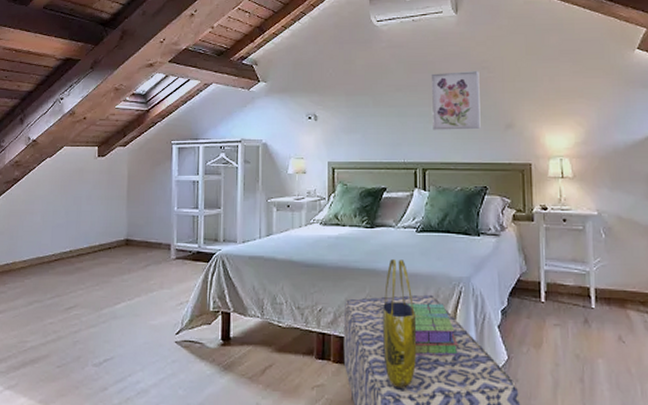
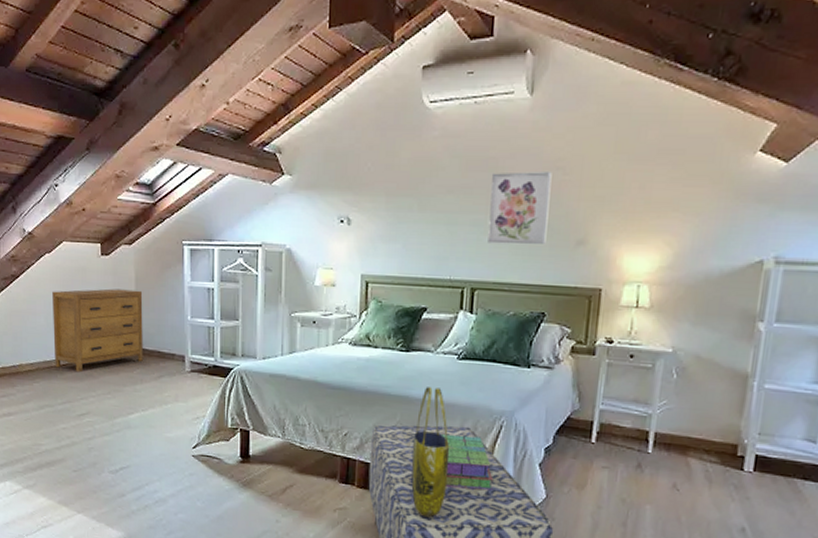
dresser: none [47,186,134,266] -> present [52,288,143,373]

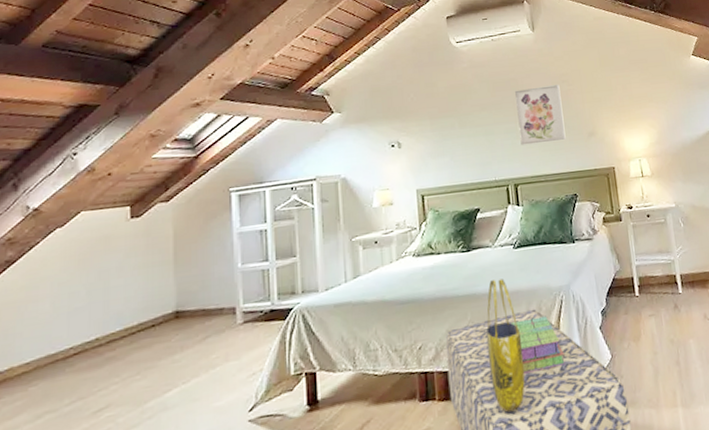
dresser: present [52,288,143,373] -> none [61,247,183,360]

